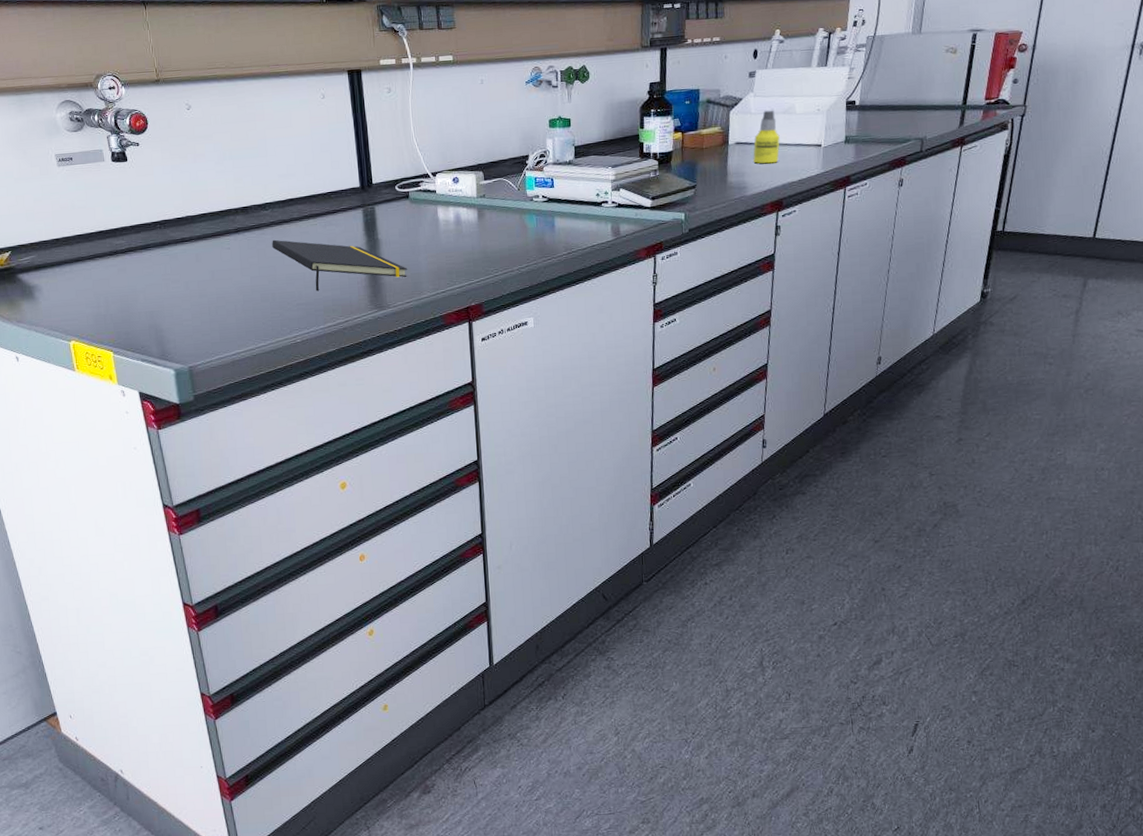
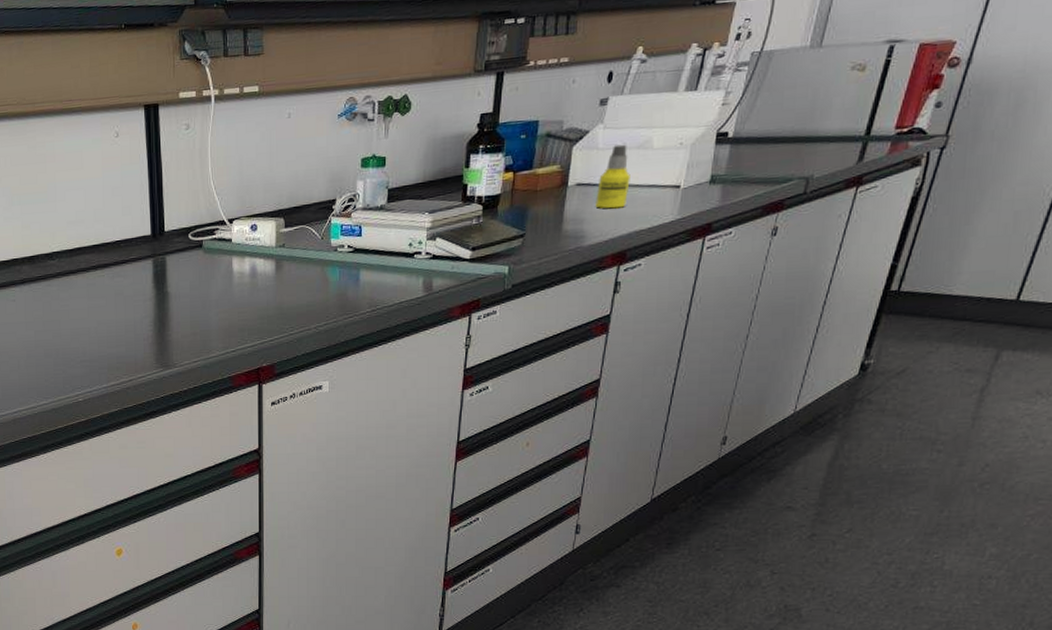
notepad: present [272,239,408,292] -> none [57,291,197,348]

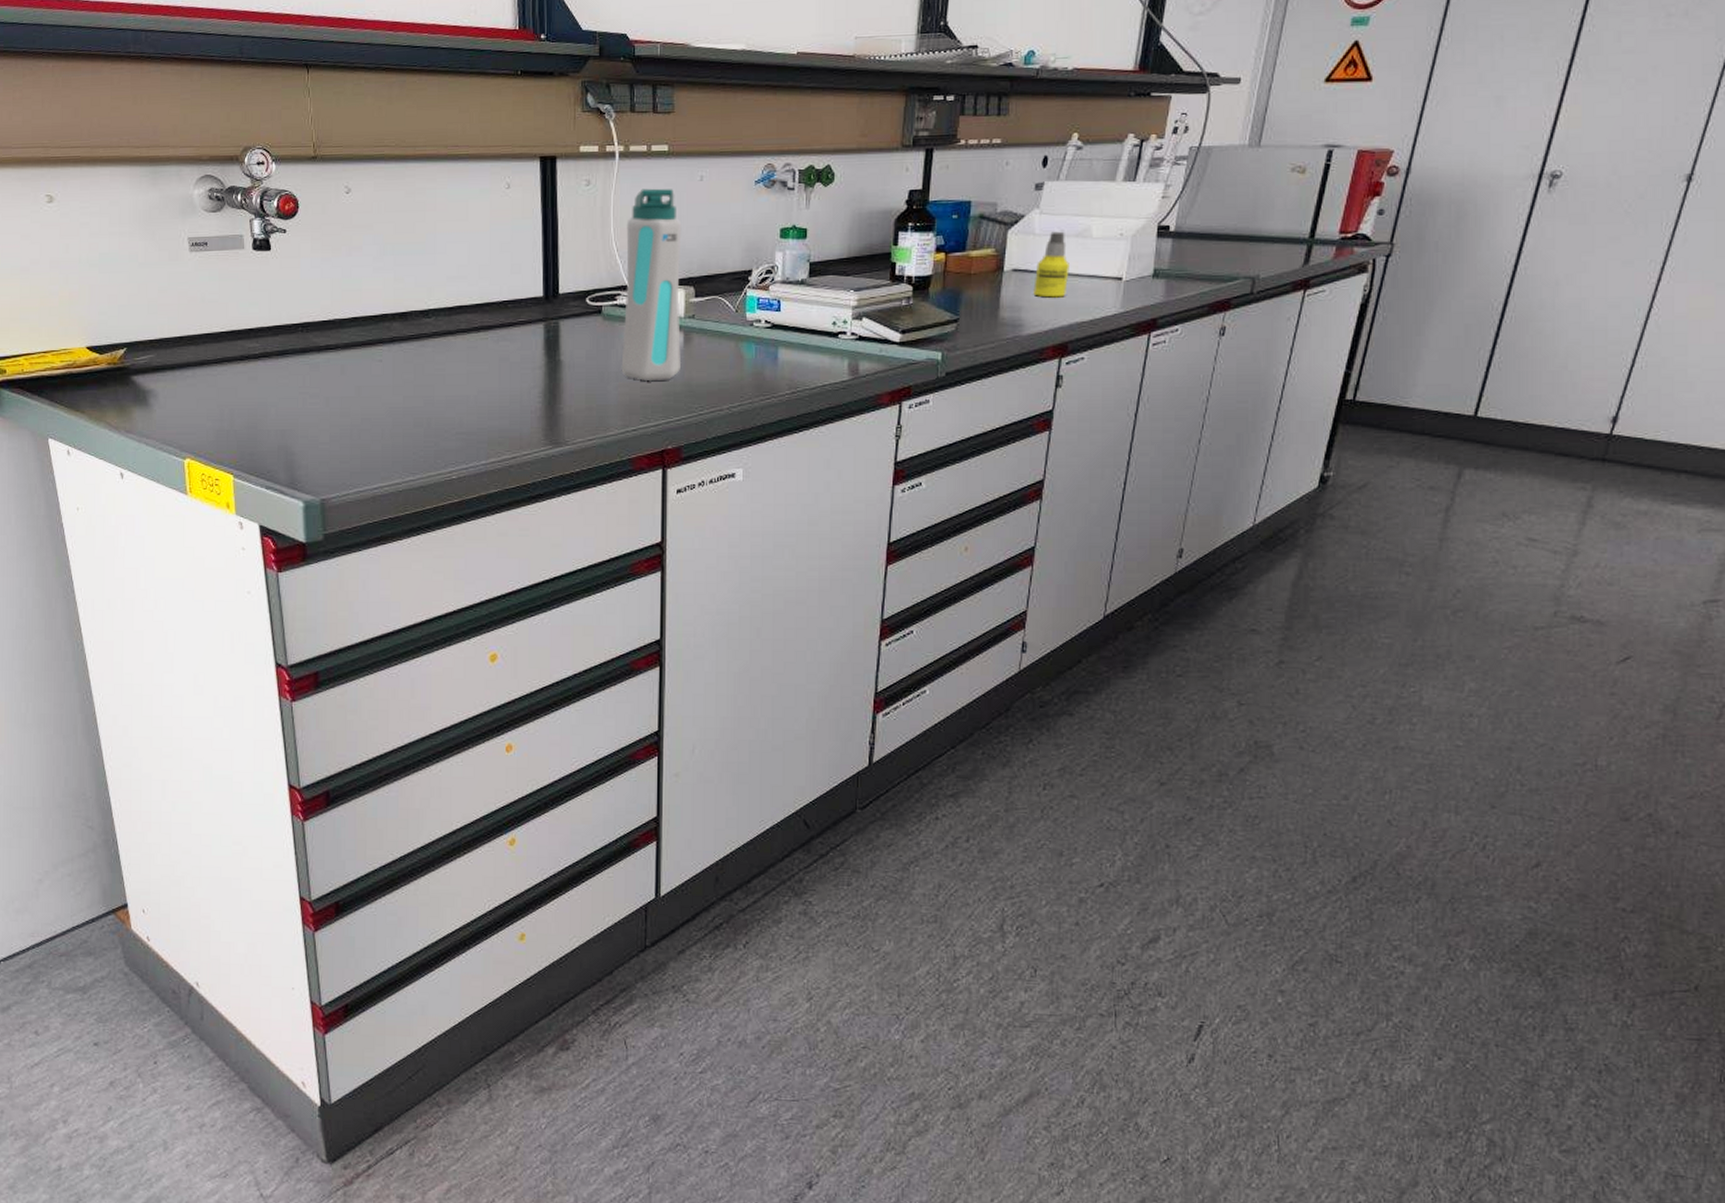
water bottle: none [220,127,273,306] -> present [621,188,682,381]

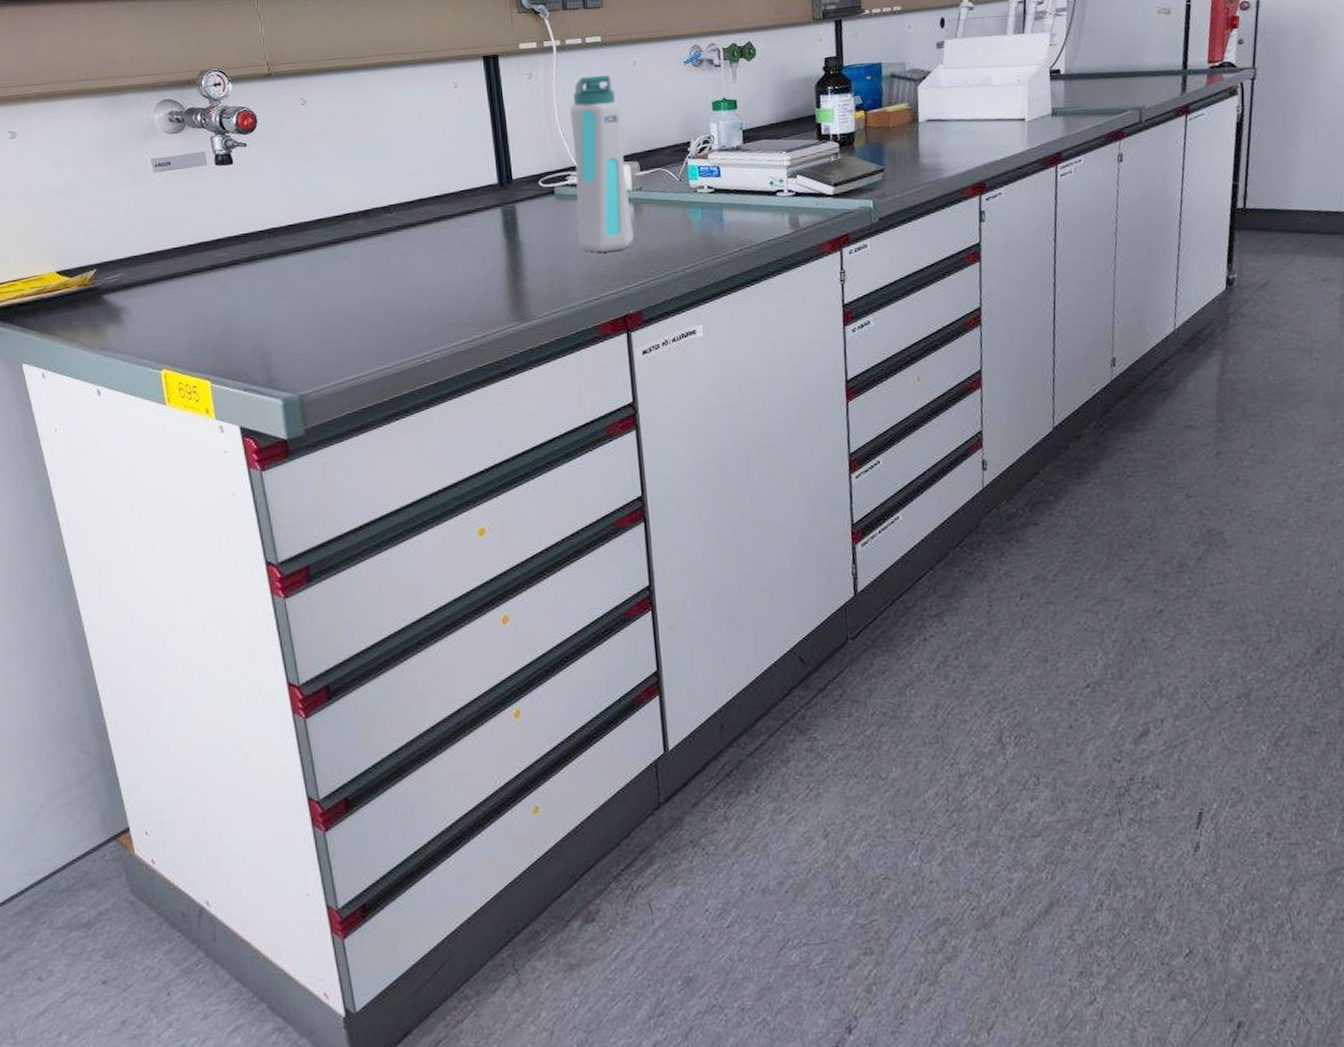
bottle: present [1033,231,1069,298] -> none [947,82,978,142]

